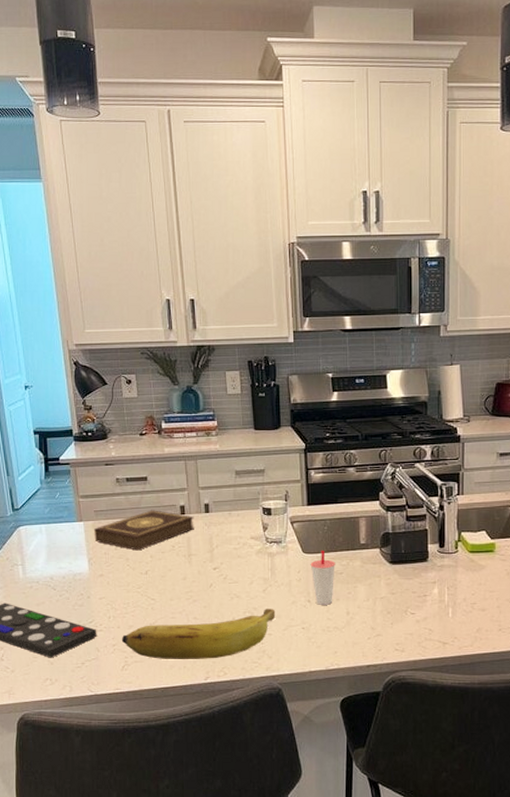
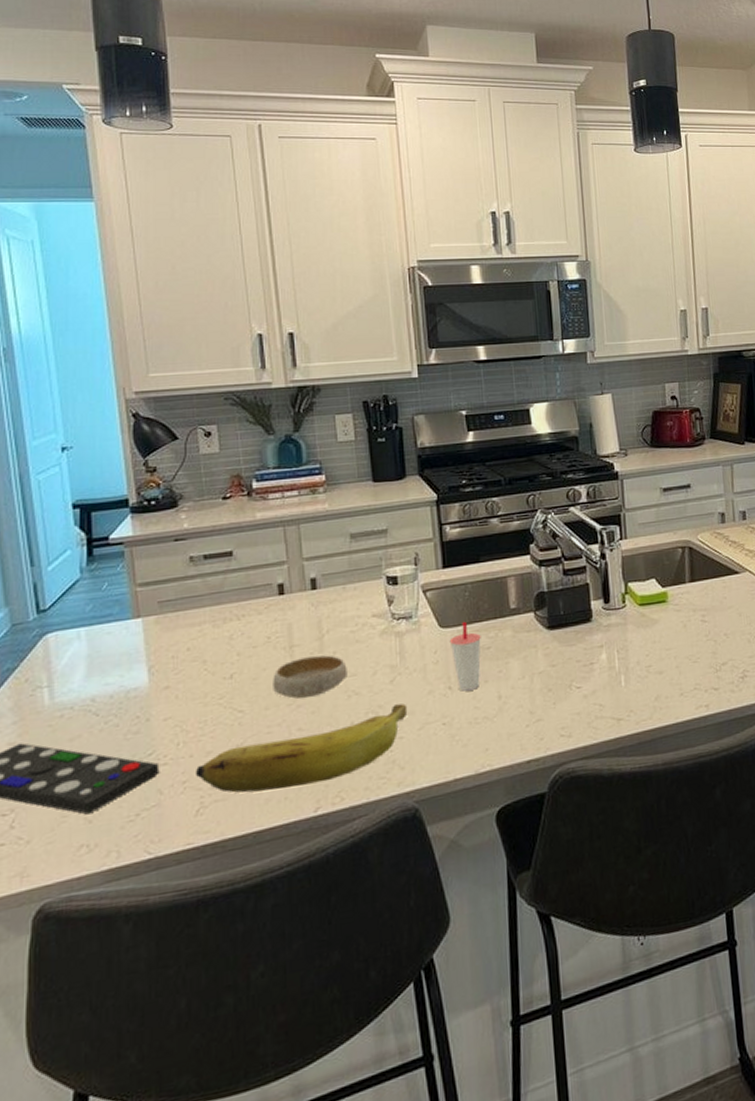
book: present [94,510,194,551] -> none [157,592,297,649]
bowl: none [176,565,231,596] -> present [273,655,348,699]

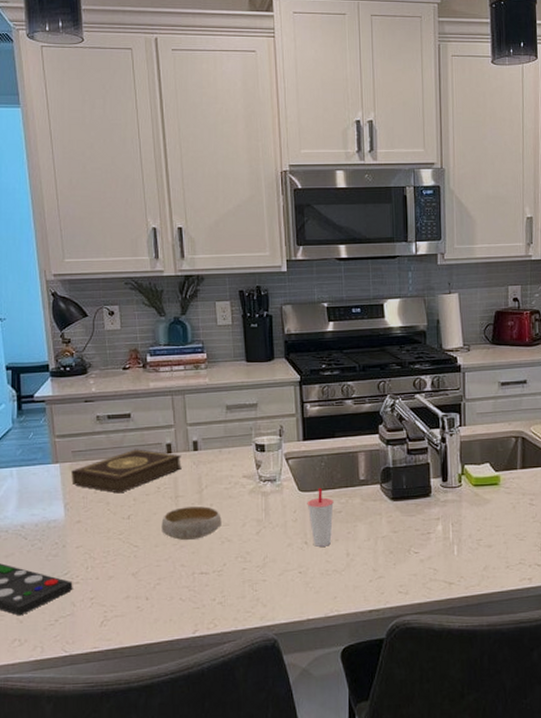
book: none [157,592,297,649] -> present [71,449,182,494]
banana: present [195,704,408,793] -> none [100,552,270,613]

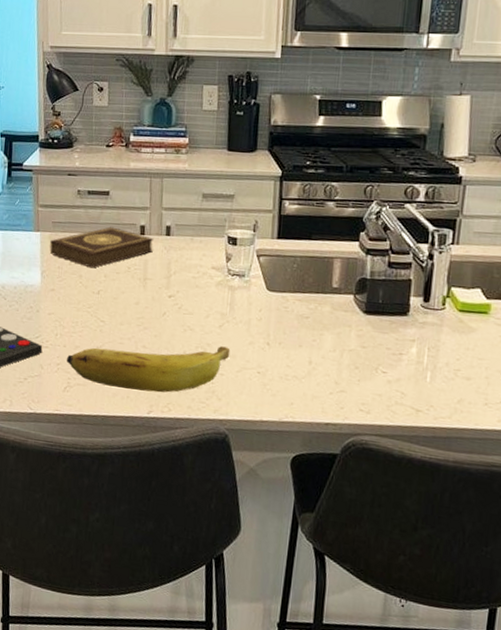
banana: none [100,552,270,613] -> present [66,346,231,393]
bowl: present [161,506,222,541] -> none [127,290,186,324]
cup: present [307,487,334,547] -> none [273,289,302,351]

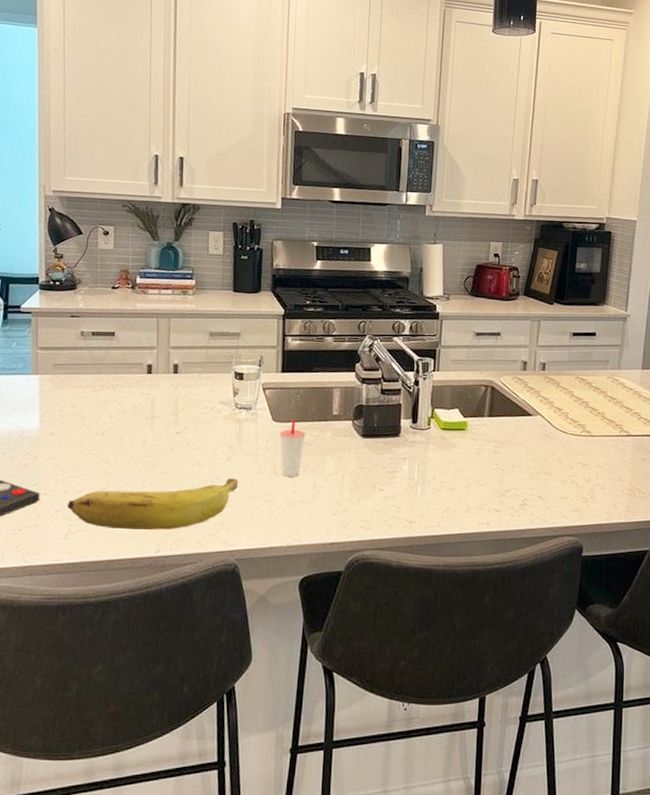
book: present [49,227,154,268] -> none [49,367,161,409]
cup: none [273,289,302,351] -> present [279,419,306,477]

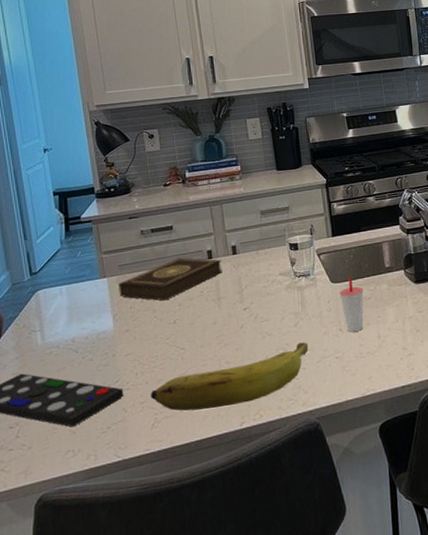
book: none [49,367,161,409] -> present [119,257,223,301]

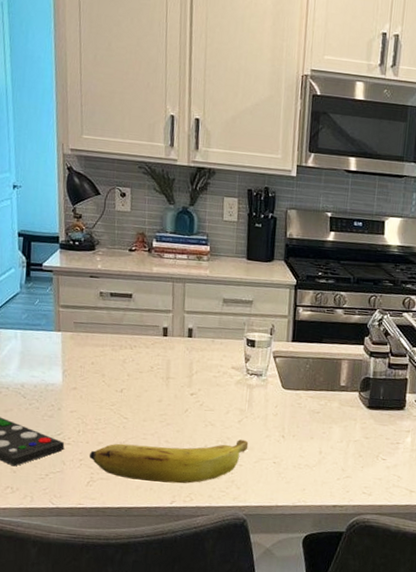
book: present [119,257,223,301] -> none [71,328,176,368]
cup: present [339,277,364,332] -> none [288,387,314,442]

